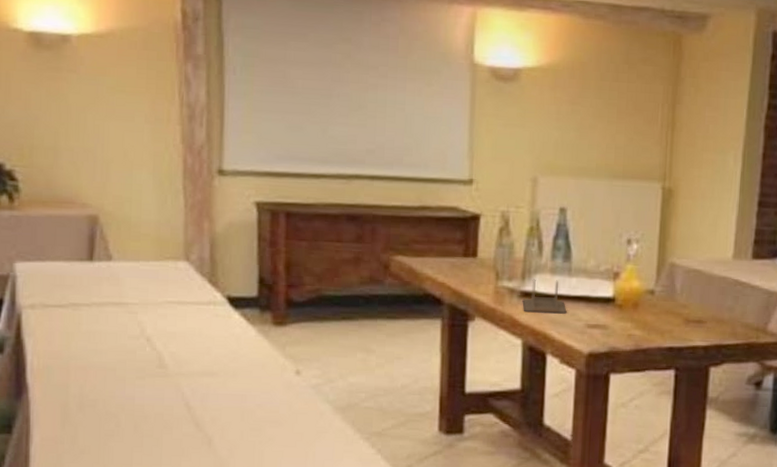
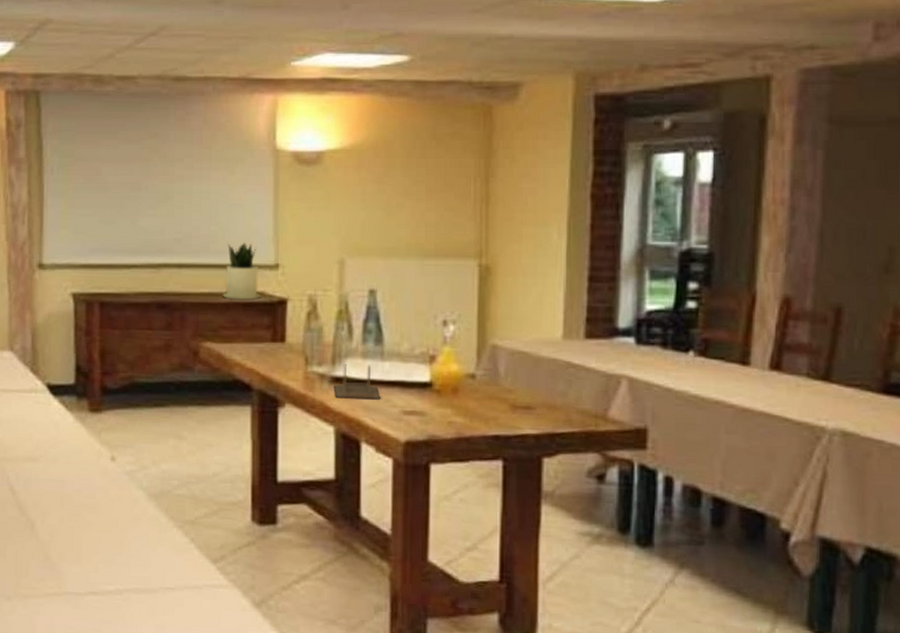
planter: none [415,156,454,216] -> present [222,242,261,302]

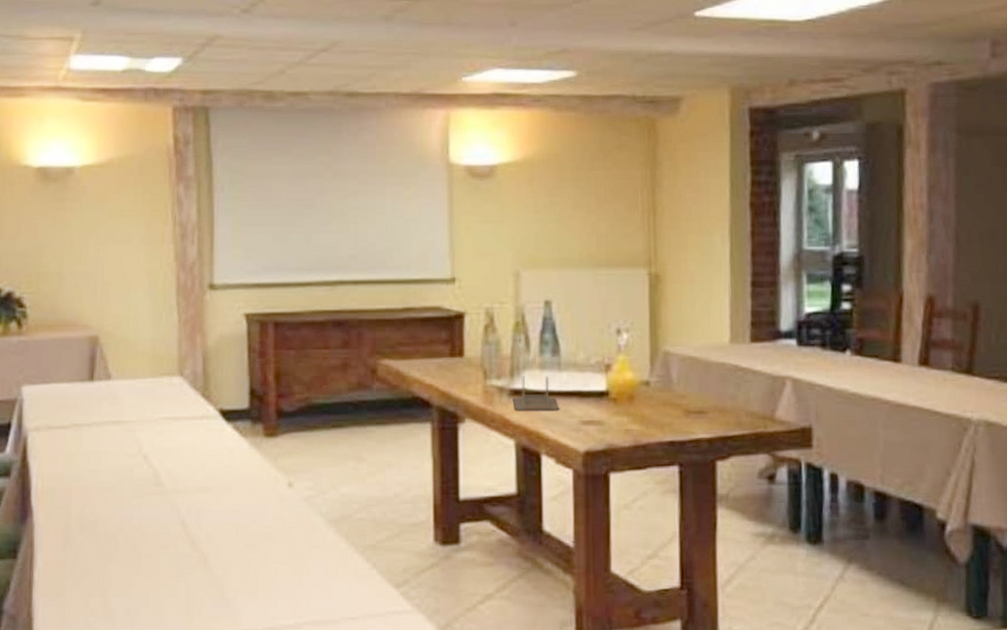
planter: present [222,242,261,302] -> none [399,257,438,317]

